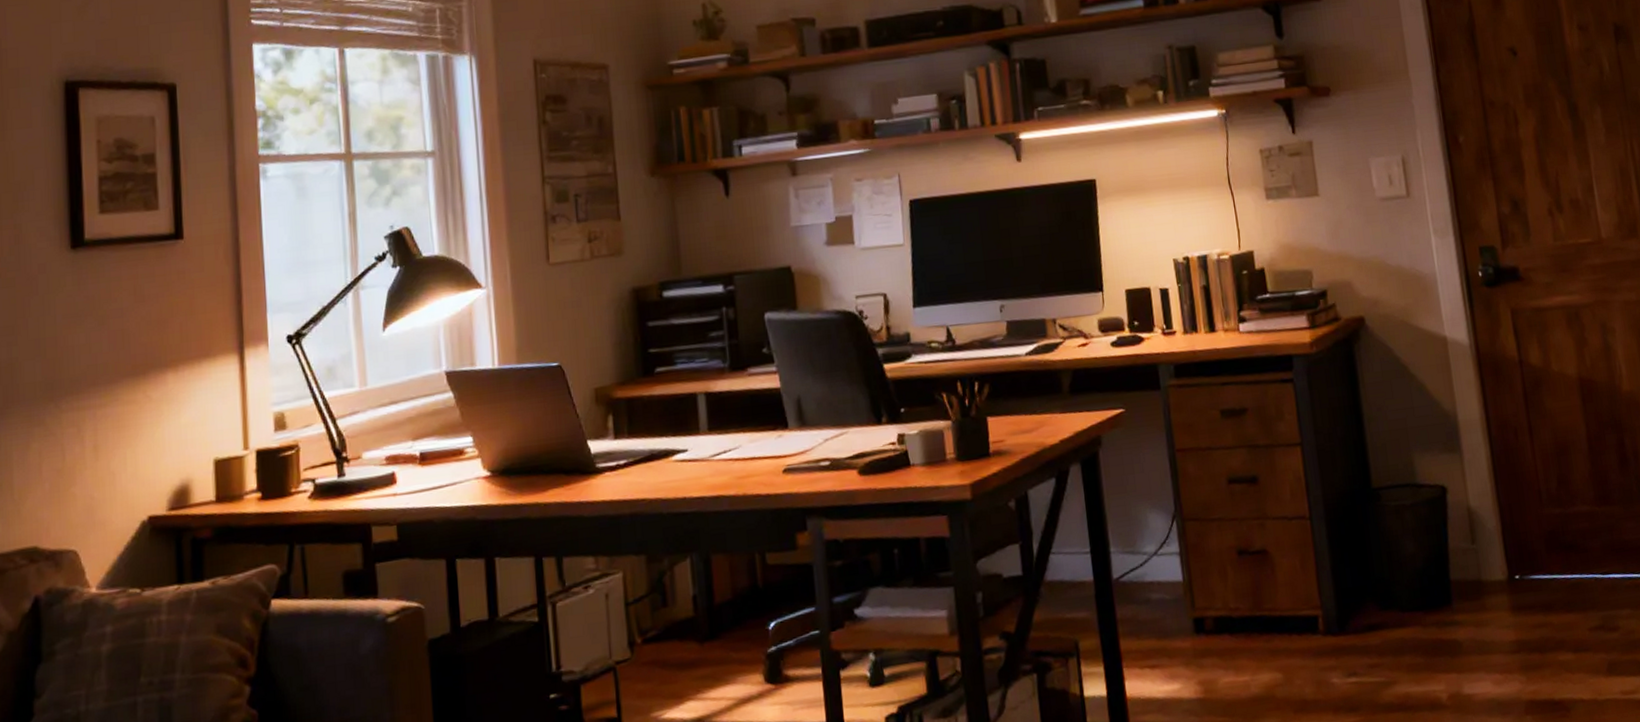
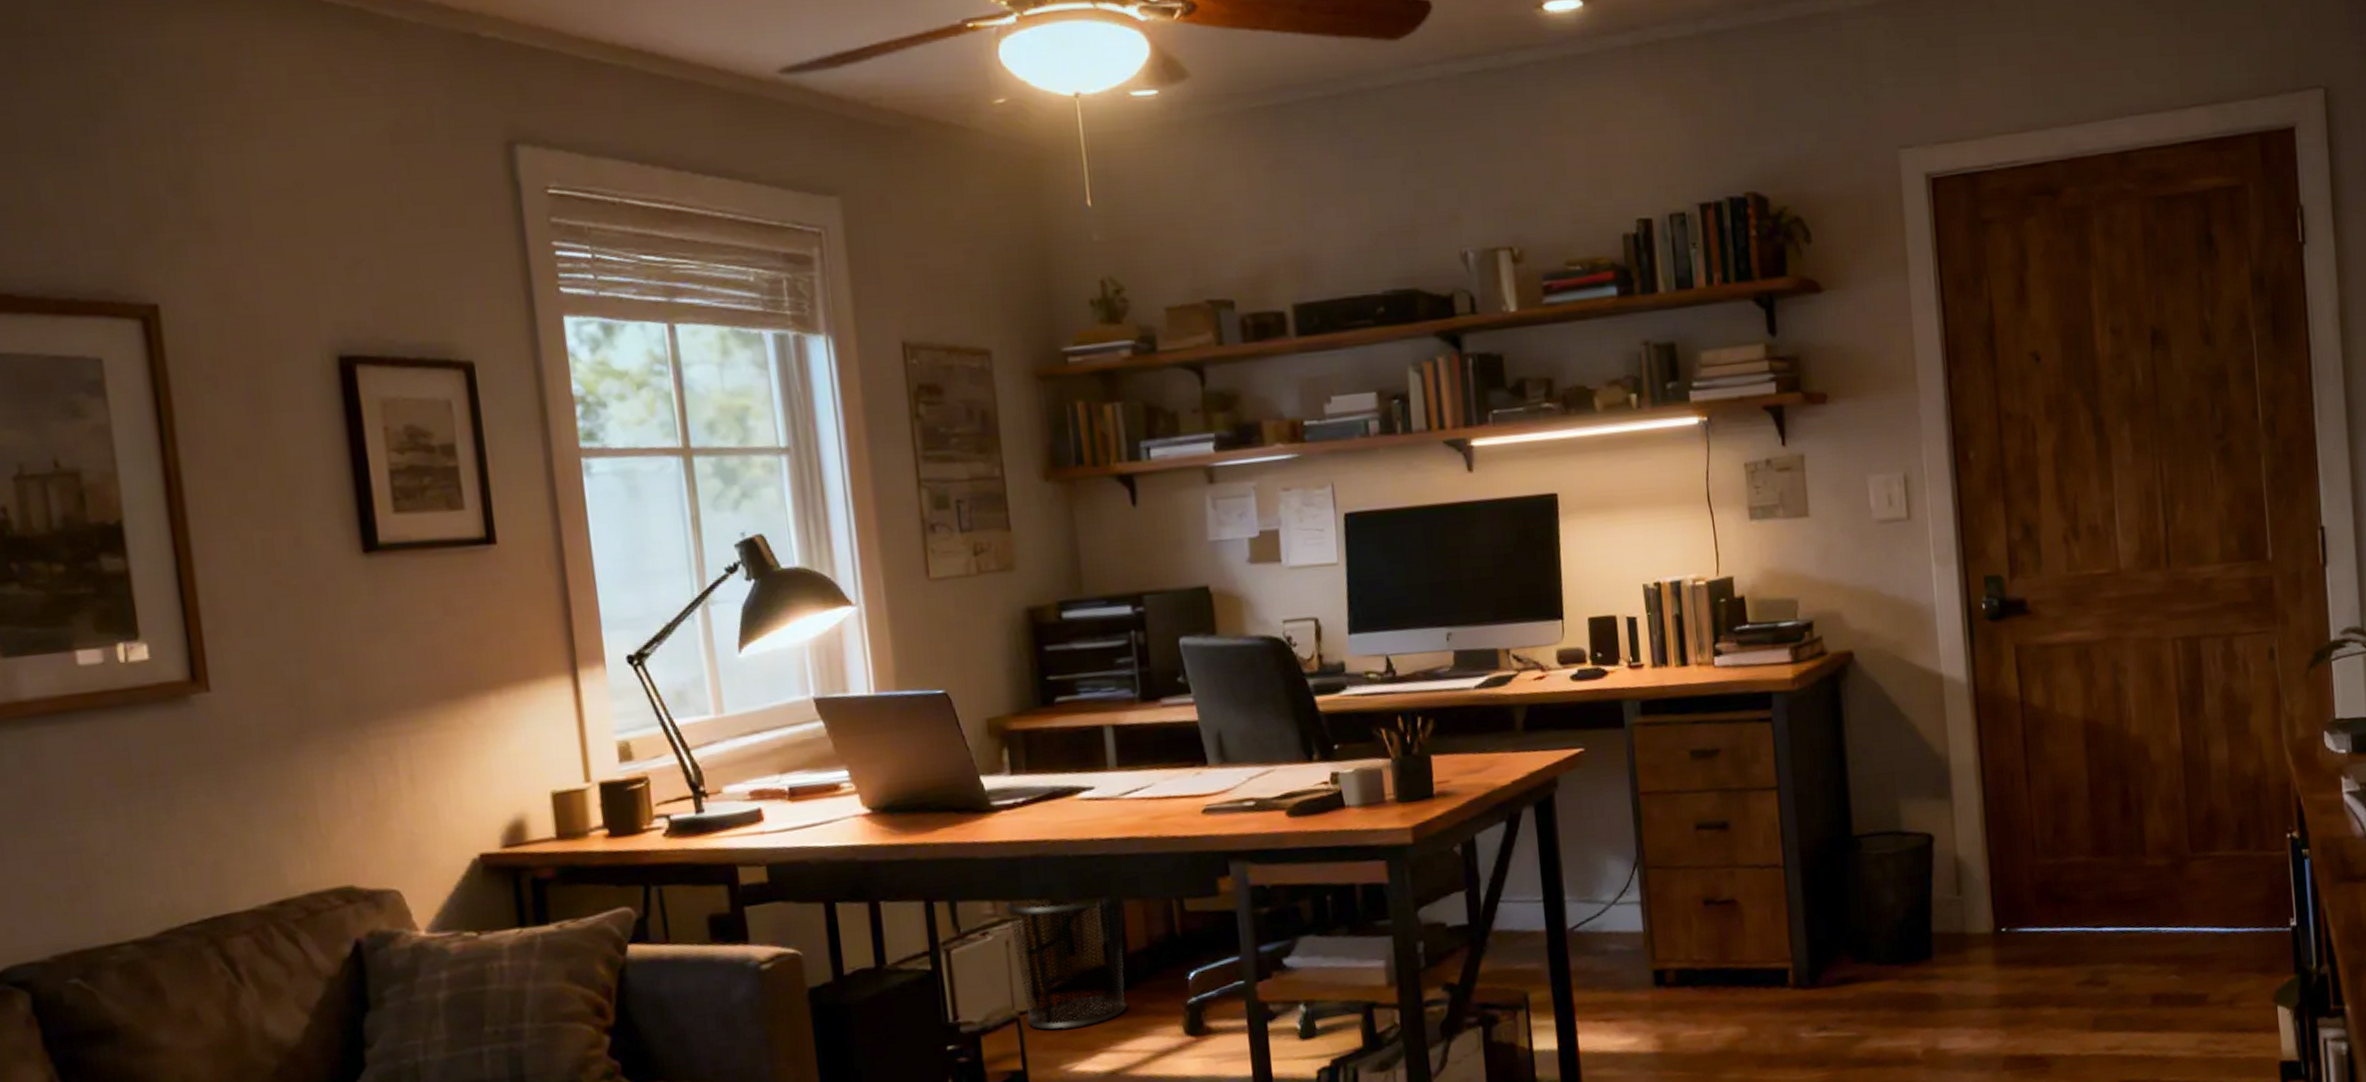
waste bin: none [605,555,713,679] -> present [1004,900,1127,1030]

